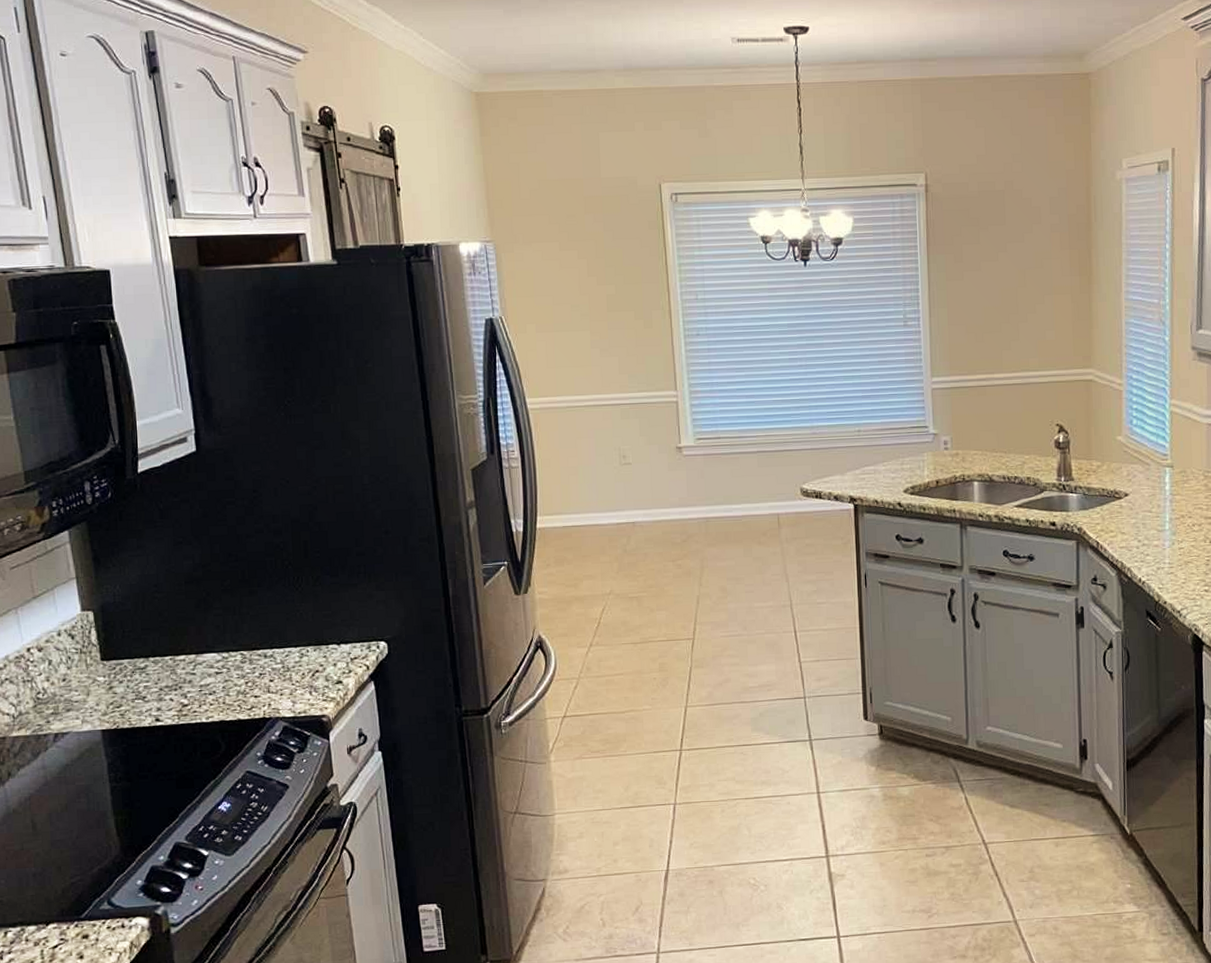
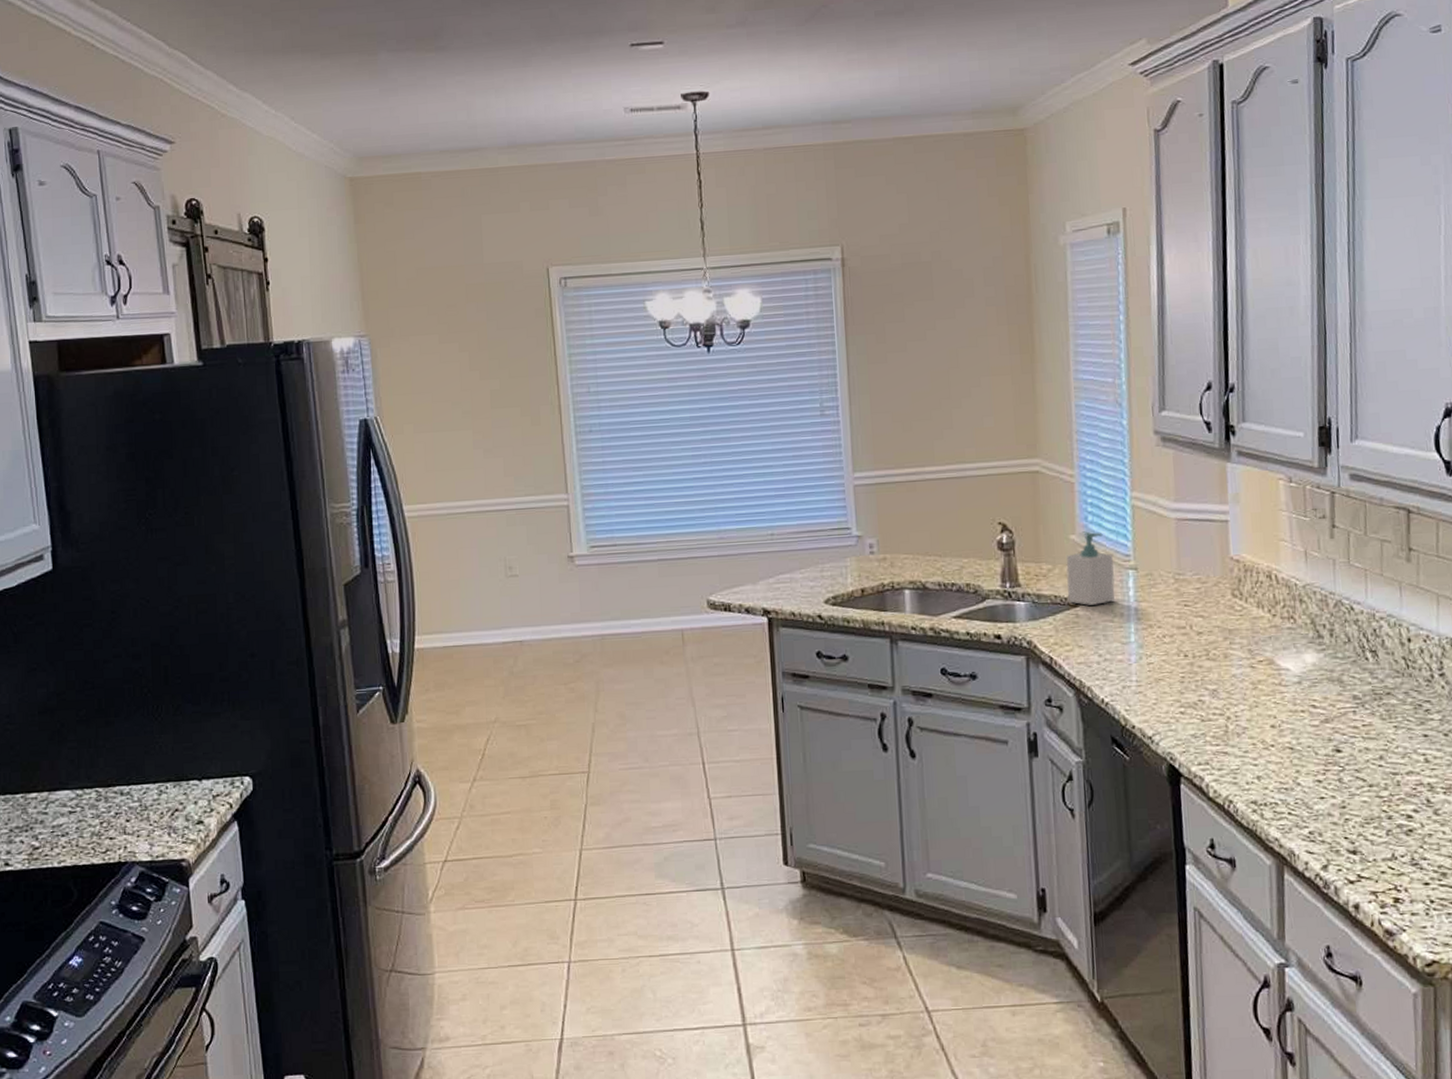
soap bottle: none [1112,433,1154,498] -> present [1066,531,1115,605]

